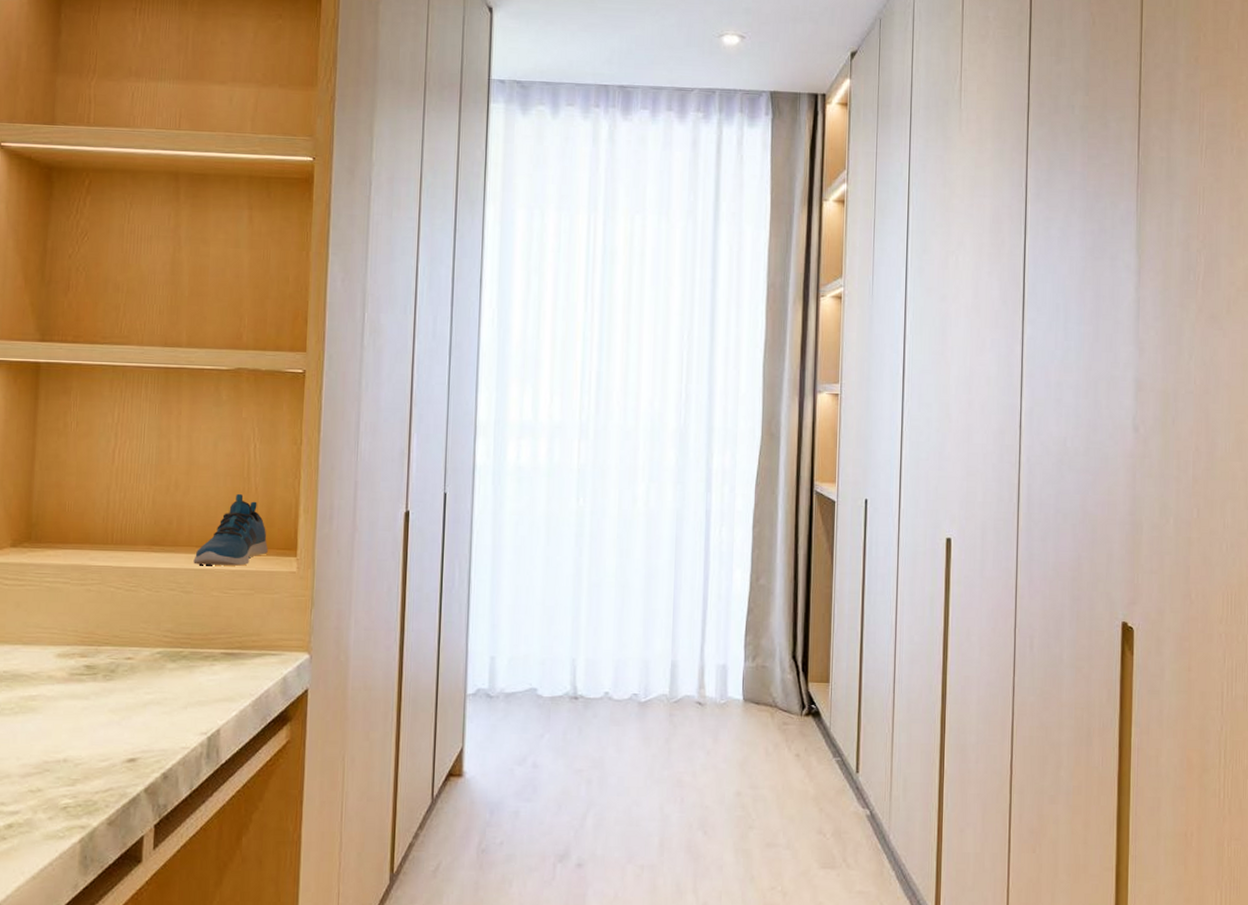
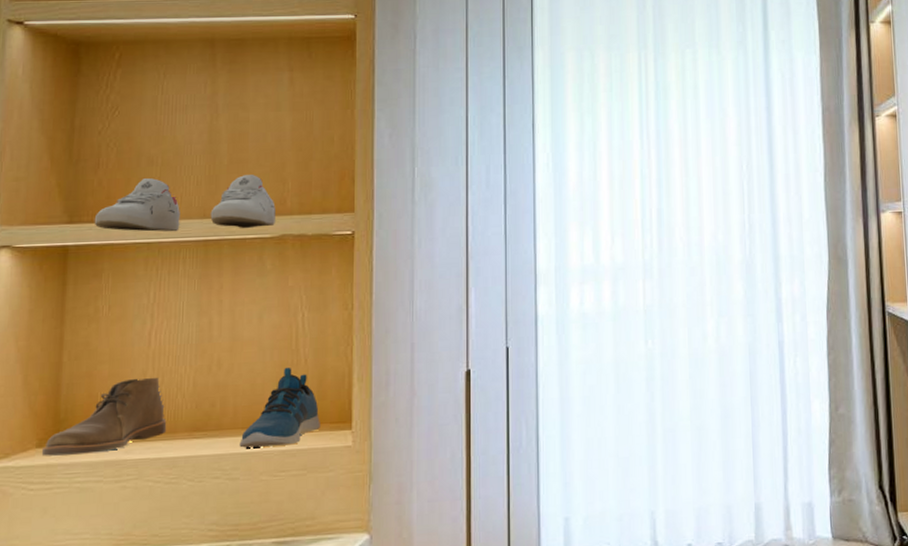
boot: none [15,492,128,558] -> present [41,377,167,457]
shoe: none [64,304,232,360] -> present [94,175,276,232]

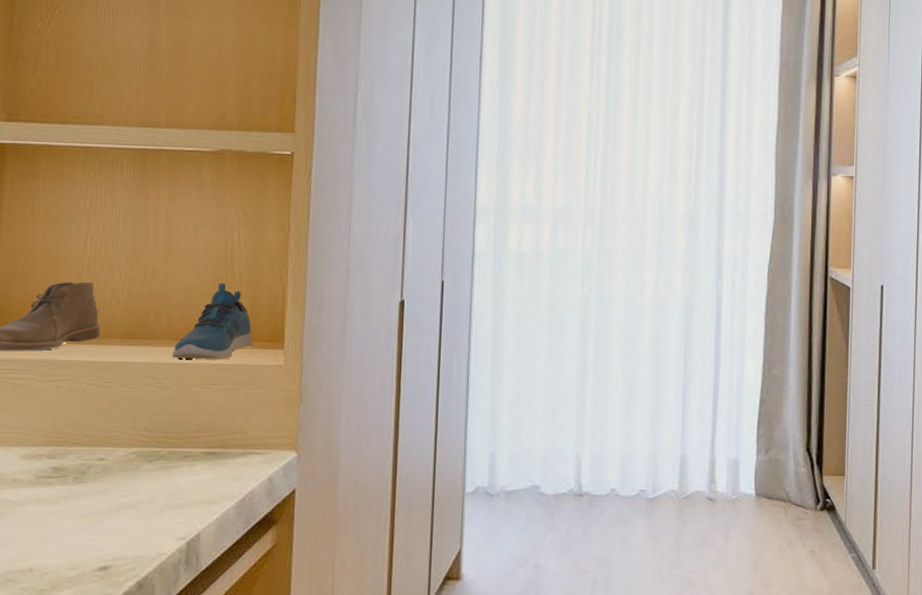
shoe: present [94,175,276,232] -> none [32,81,215,141]

